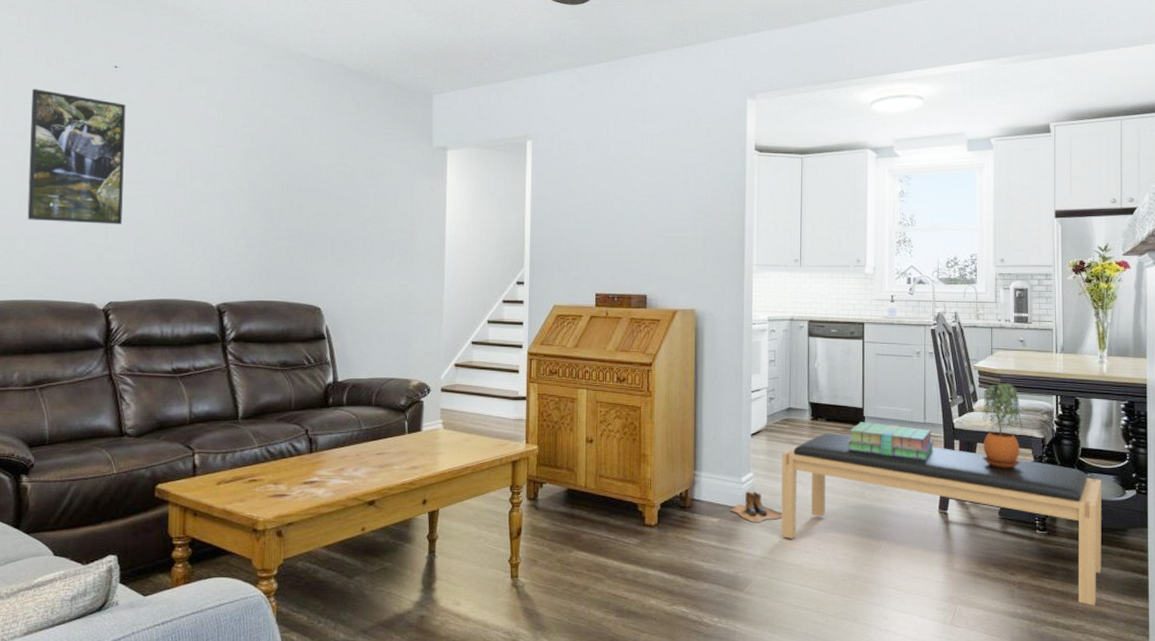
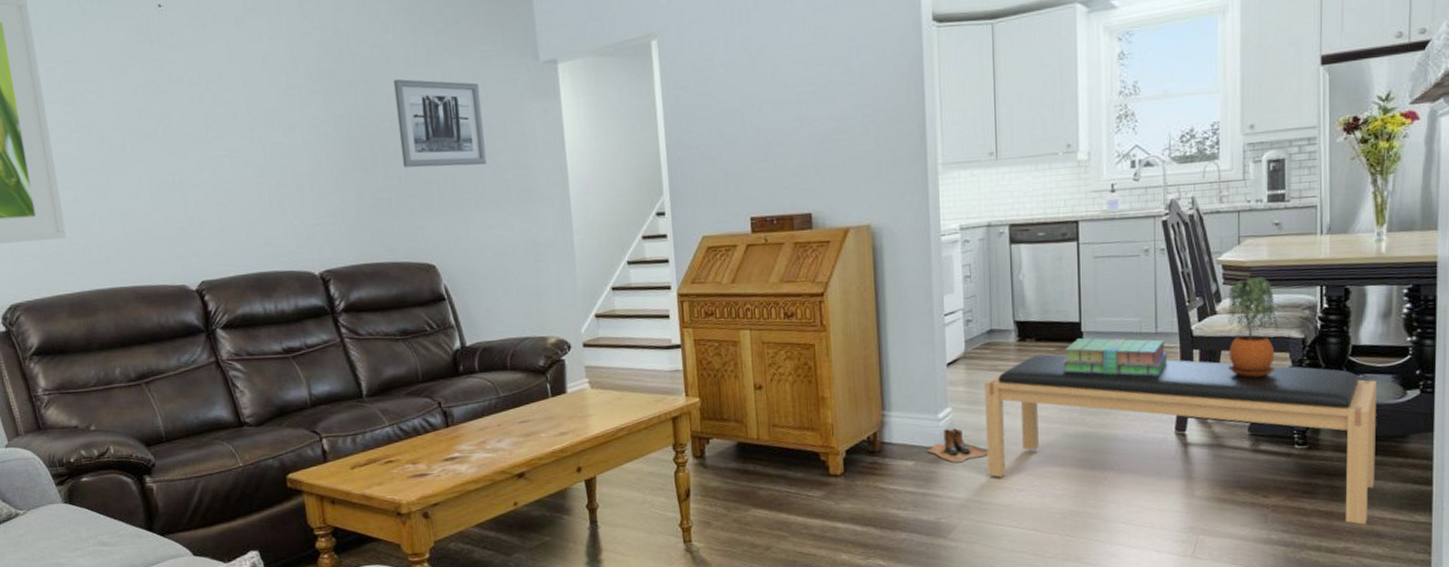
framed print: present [27,89,126,225] -> none [70,43,200,198]
wall art: none [304,148,379,227] -> present [393,79,487,168]

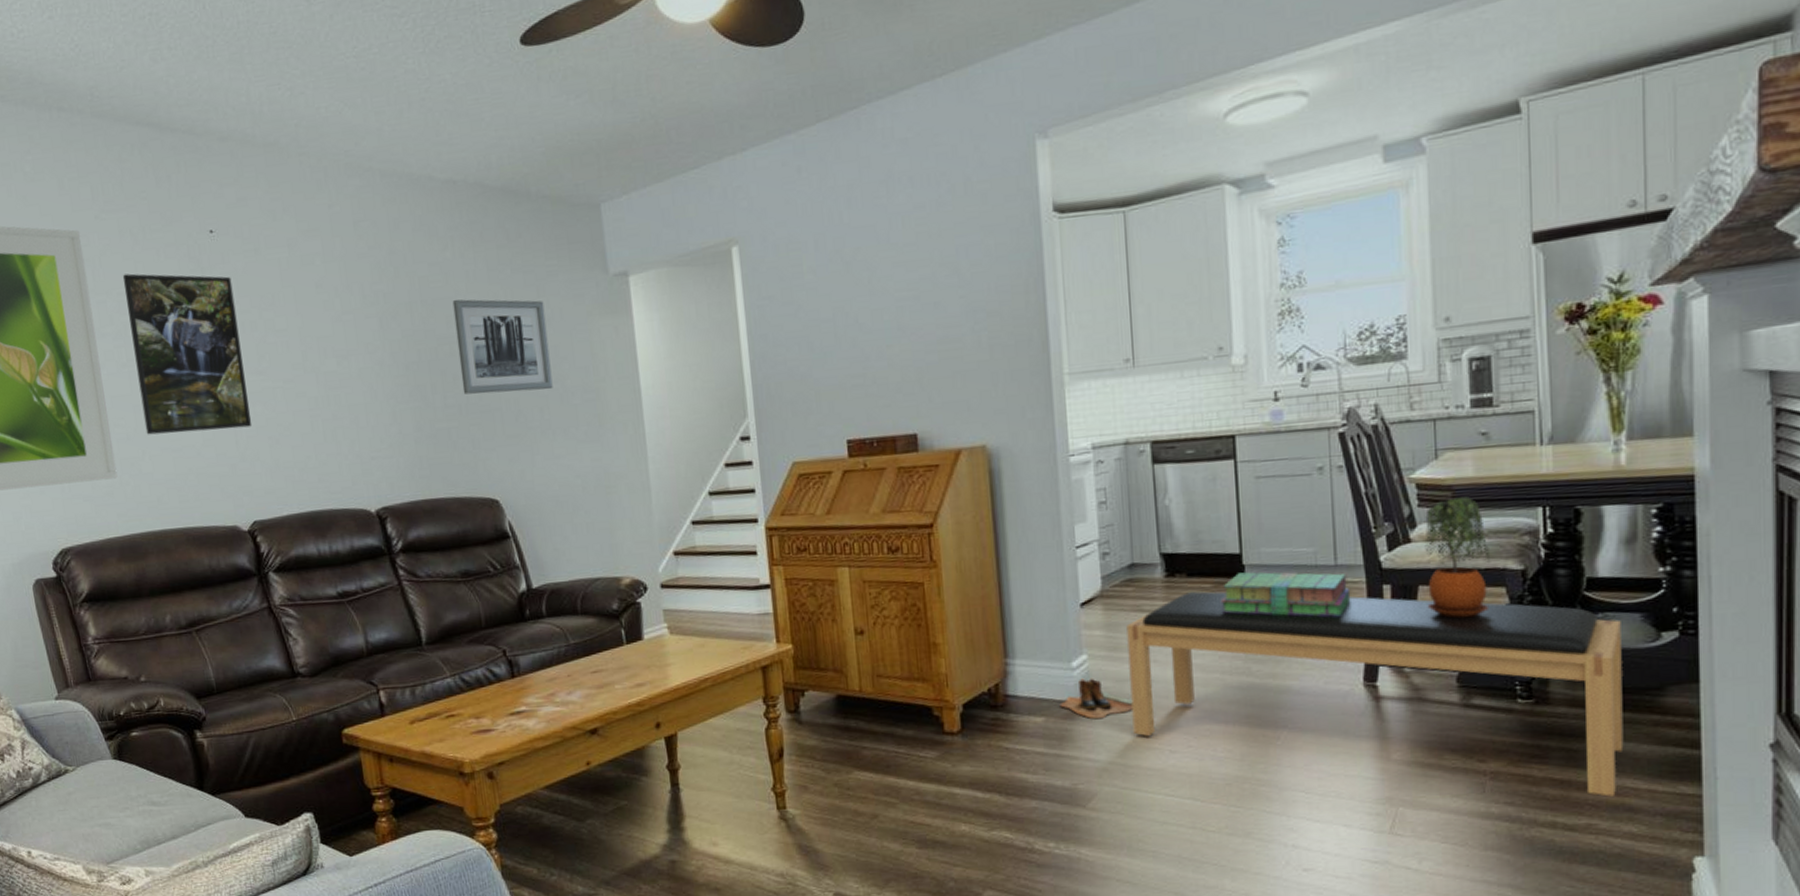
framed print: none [70,43,200,198] -> present [122,273,252,435]

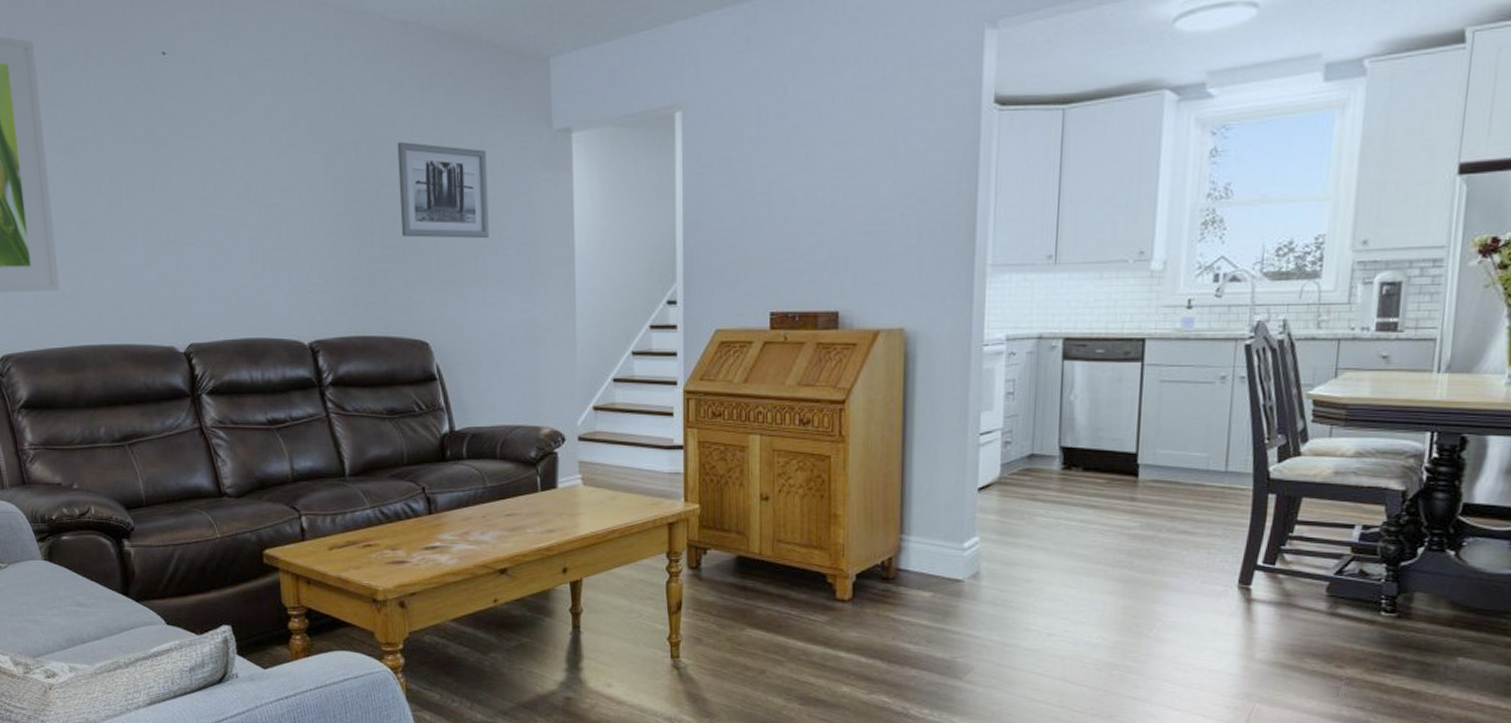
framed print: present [122,273,252,435] -> none [73,89,194,252]
boots: present [1059,678,1133,719] -> none [948,559,1018,597]
bench: present [1126,591,1624,797] -> none [1015,486,1490,709]
stack of books: present [1220,572,1351,617] -> none [1111,471,1237,521]
potted plant: present [1424,496,1490,618] -> none [1309,416,1375,532]

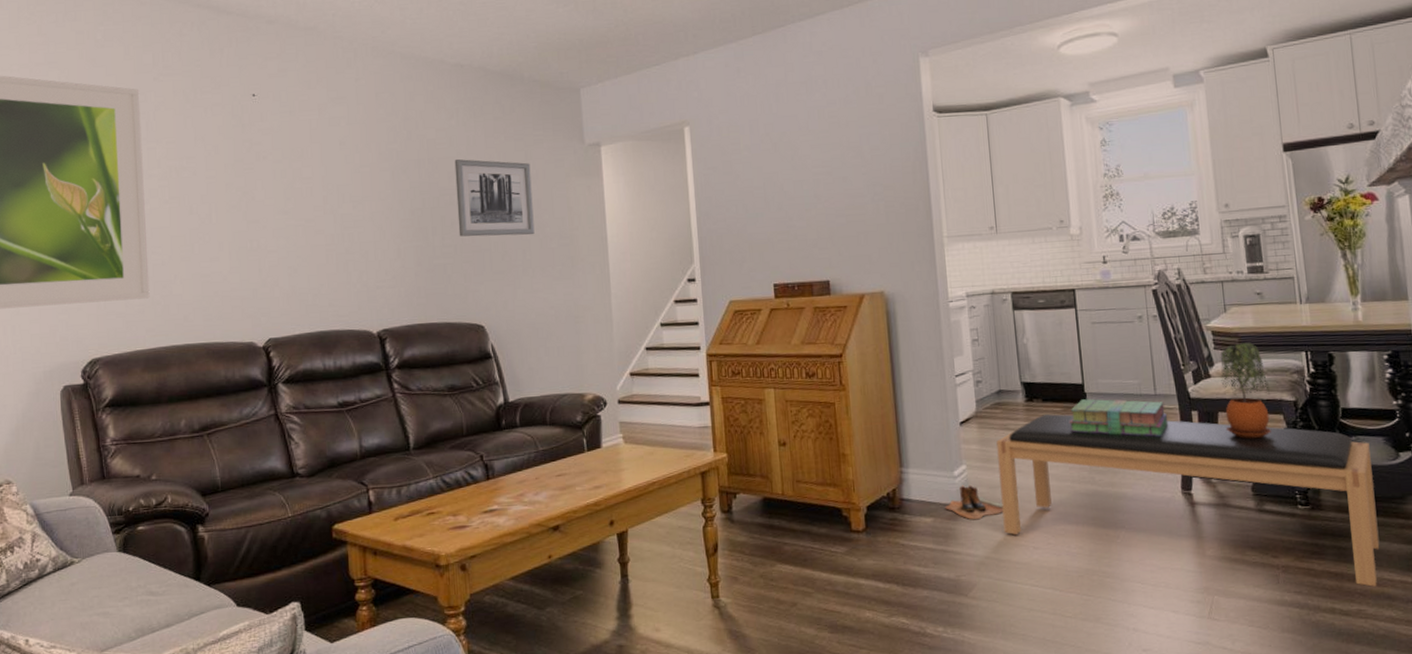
boots: none [948,559,1018,597] -> present [945,485,1004,519]
bench: none [1015,486,1490,709] -> present [996,414,1380,587]
stack of books: none [1111,471,1237,521] -> present [1069,399,1168,437]
potted plant: none [1309,416,1375,532] -> present [1220,342,1271,439]

